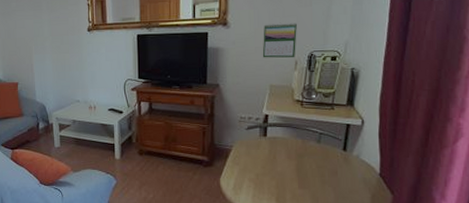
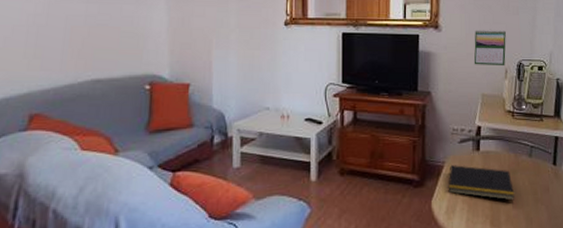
notepad: none [235,149,302,181] -> present [448,165,515,201]

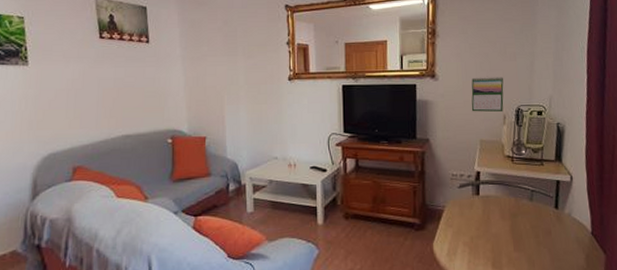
notepad: present [448,165,515,201] -> none [449,209,517,244]

